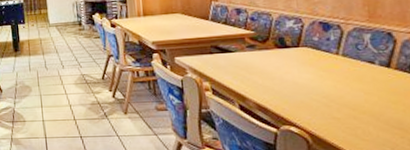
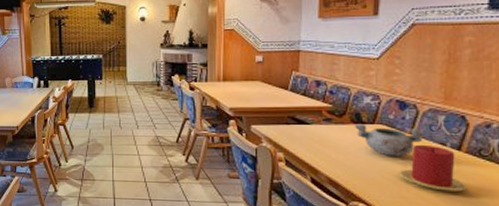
decorative bowl: none [278,47,351,78] -> present [354,124,425,156]
candle: none [328,64,400,109] -> present [399,144,467,192]

